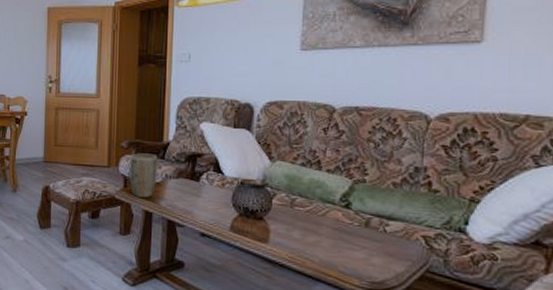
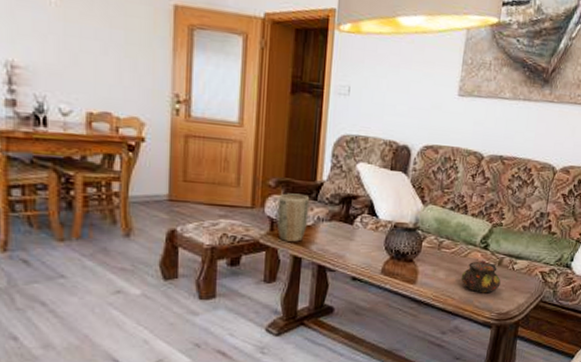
teapot: none [320,219,370,258] -> present [461,260,501,294]

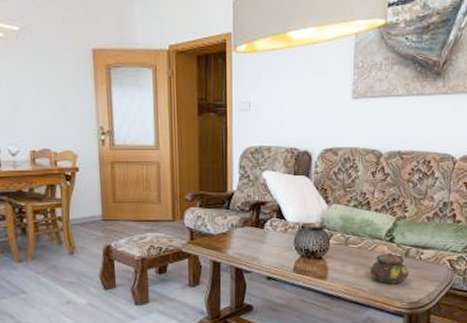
plant pot: present [276,193,310,242] -> none [195,205,223,248]

